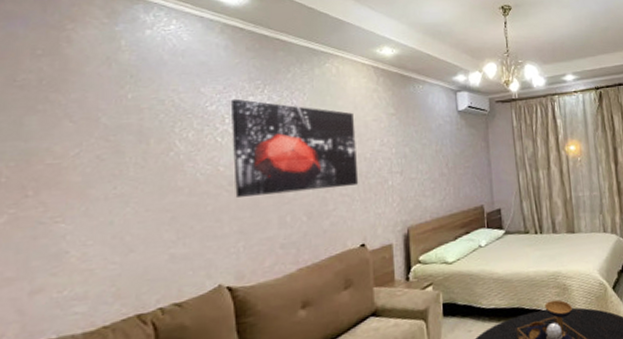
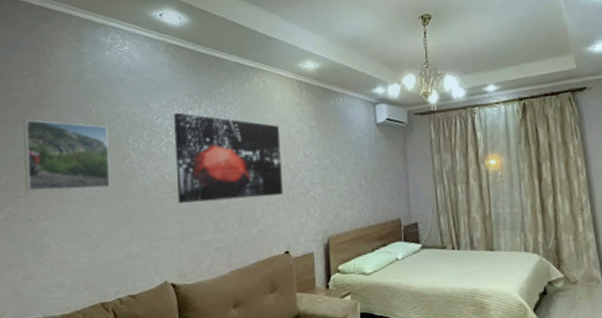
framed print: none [33,106,151,190] -> present [23,119,111,192]

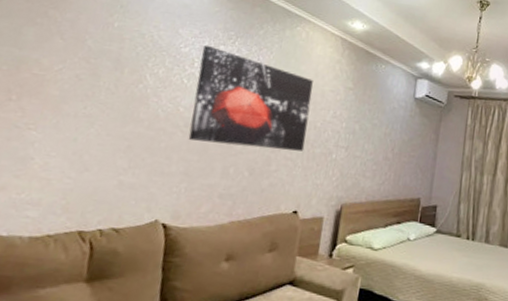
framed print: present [23,119,111,192] -> none [18,19,128,109]

